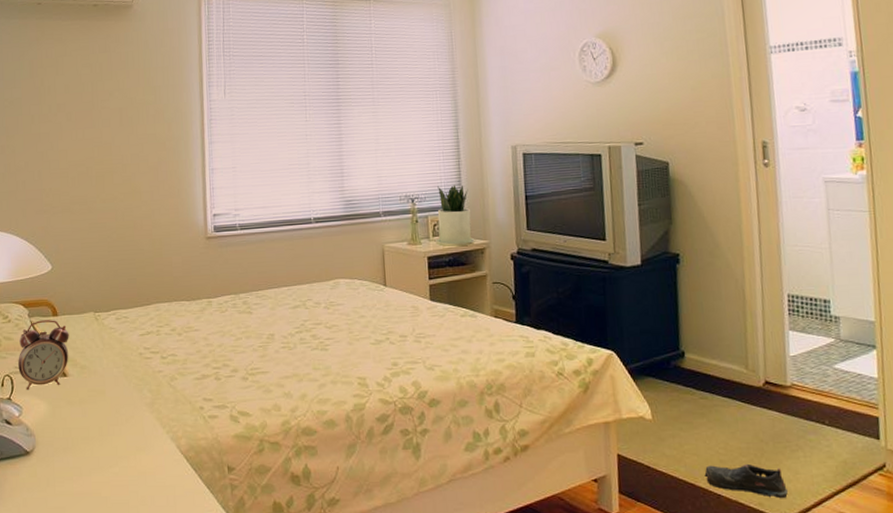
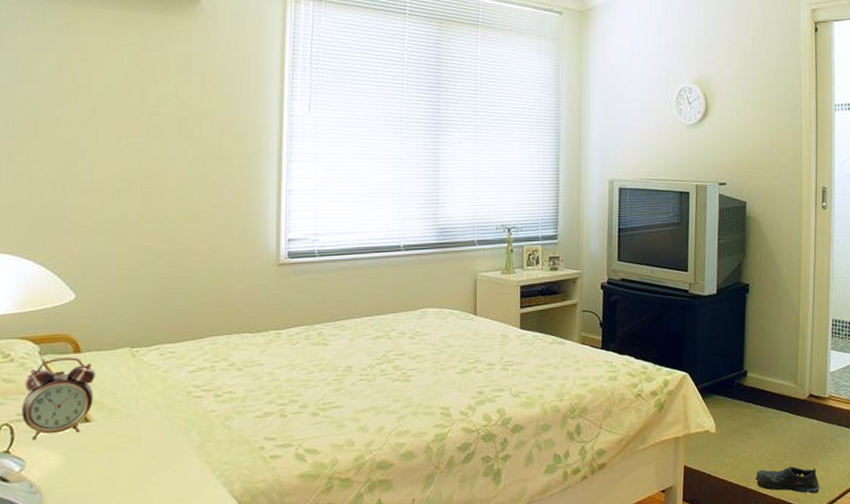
planter: present [436,185,475,246] -> none [529,216,568,276]

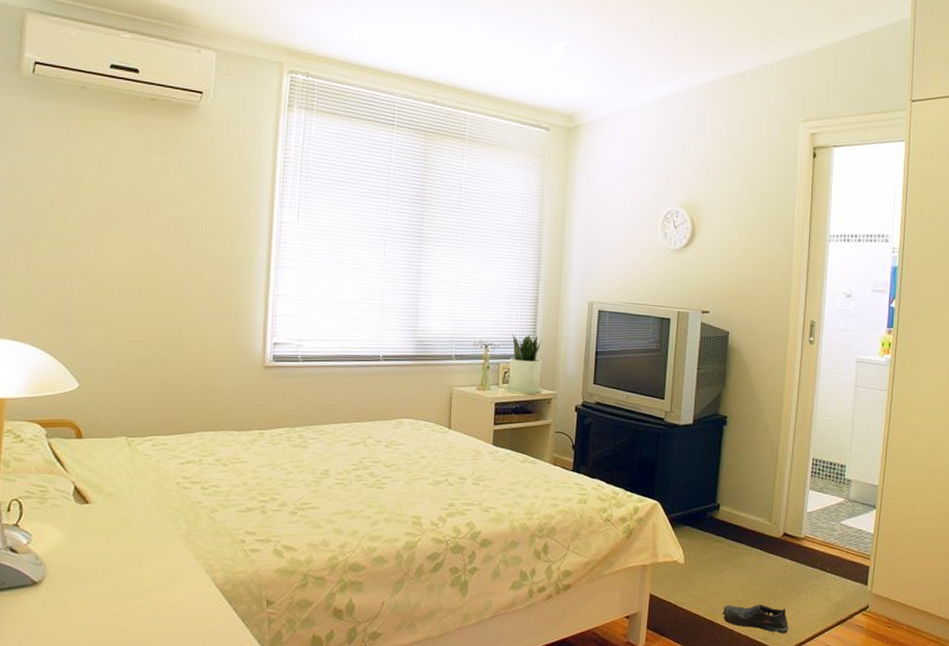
alarm clock: present [22,357,95,440] -> none [30,442,95,516]
planter: none [529,216,568,276] -> present [505,335,543,395]

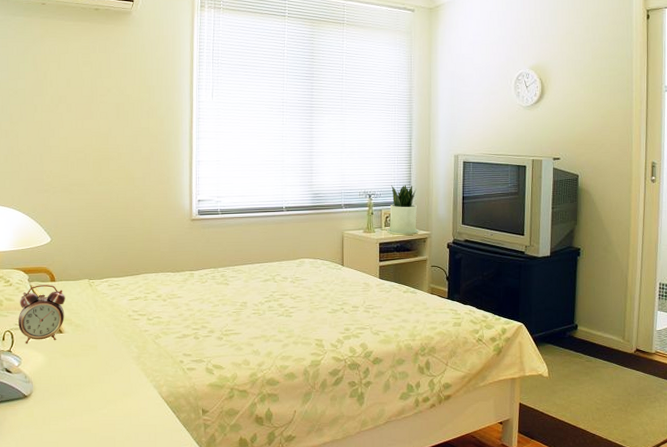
alarm clock: none [30,442,95,516] -> present [18,285,66,343]
shoe: present [722,603,789,633] -> none [584,411,645,437]

